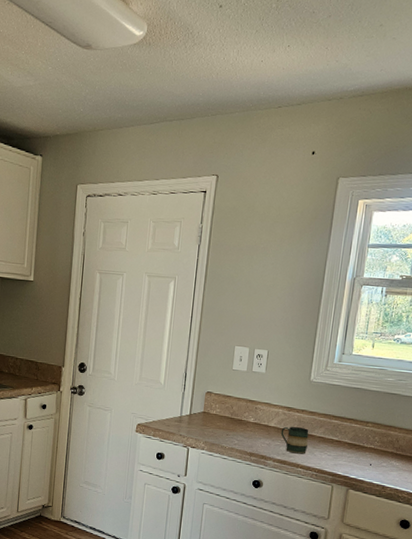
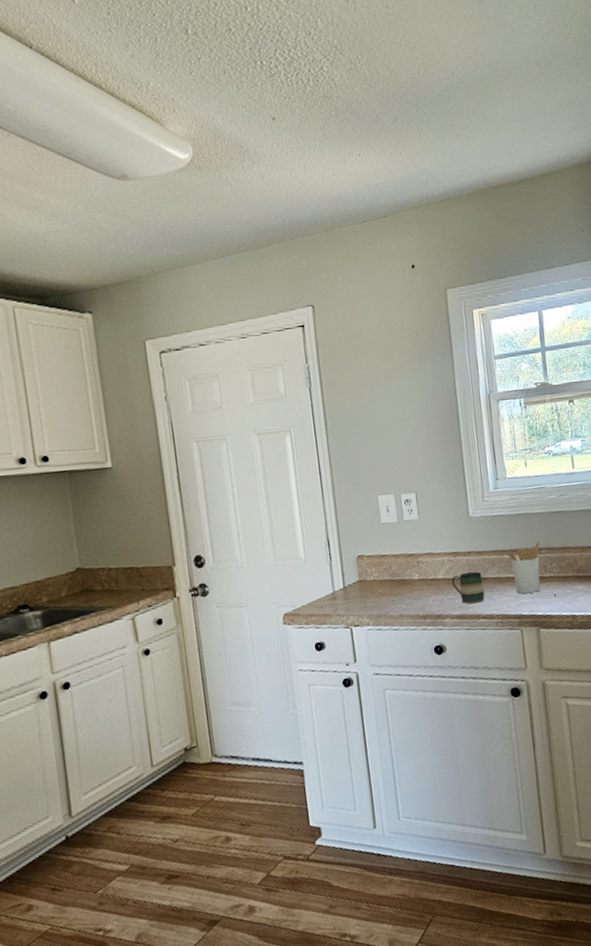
utensil holder: none [335,414,369,458] -> present [505,540,541,595]

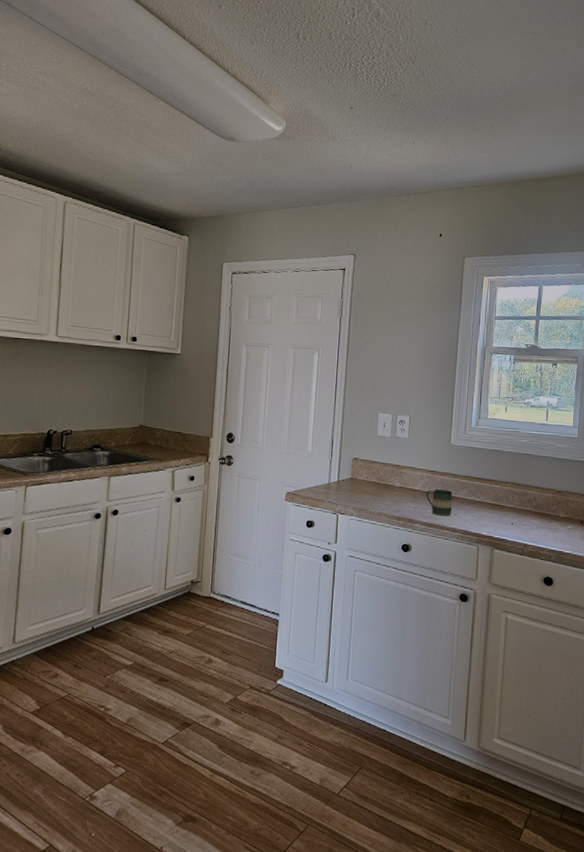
utensil holder: present [505,540,541,595] -> none [476,475,507,518]

